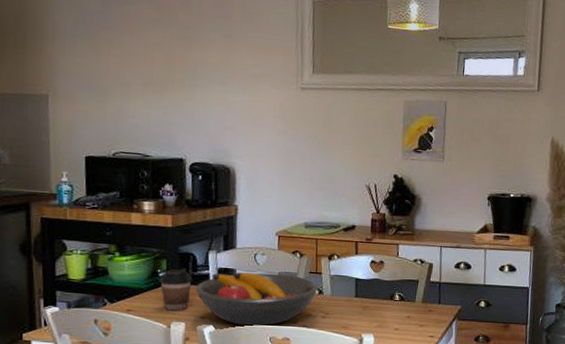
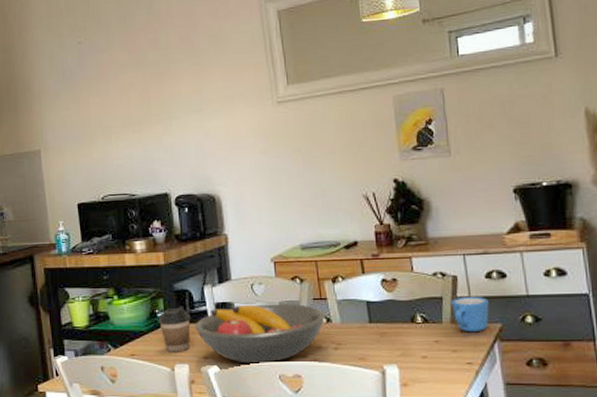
mug: none [425,281,454,311] -> present [452,296,489,331]

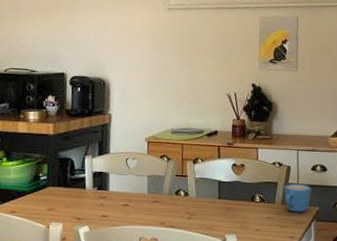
coffee cup: present [159,306,191,352] -> none [41,172,70,212]
fruit bowl: present [195,303,325,364] -> none [72,175,184,227]

